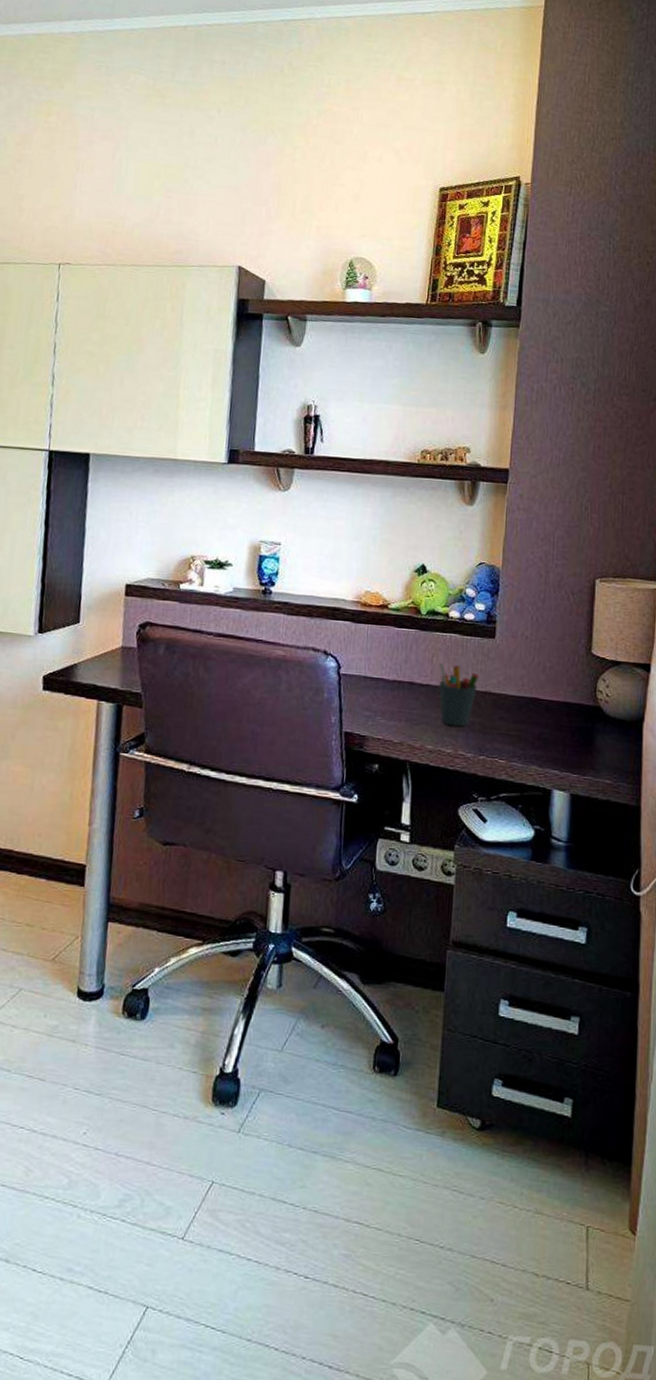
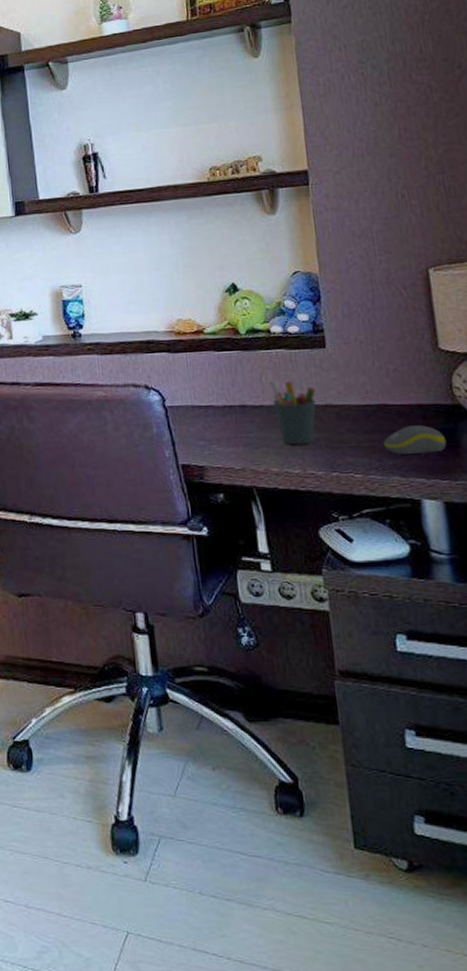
computer mouse: none [529,721,583,748] -> present [384,425,447,454]

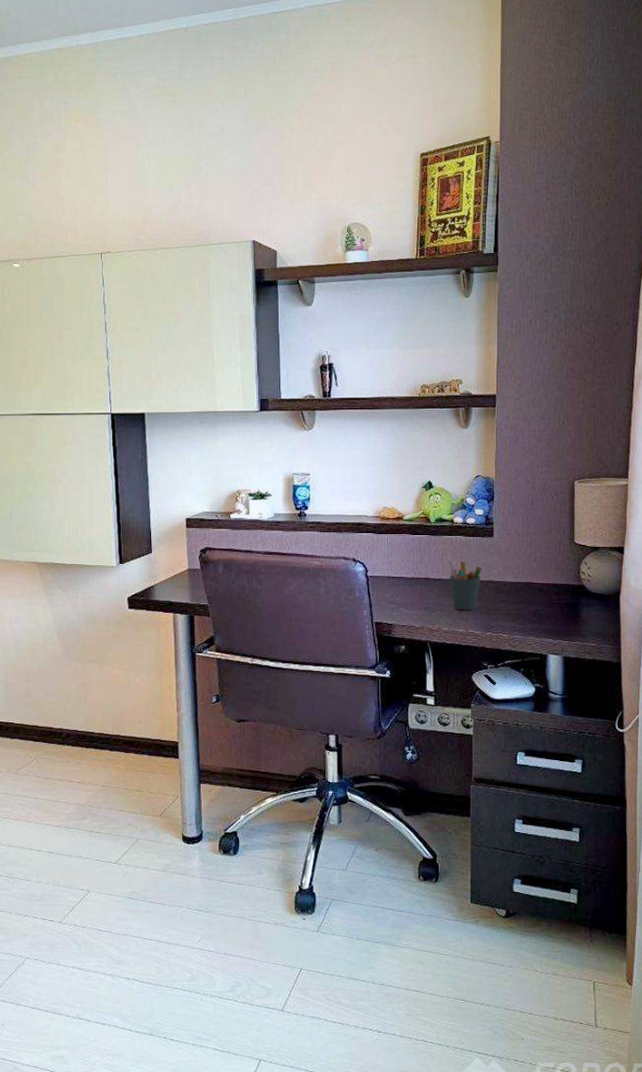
computer mouse: present [384,425,447,454] -> none [526,599,570,620]

